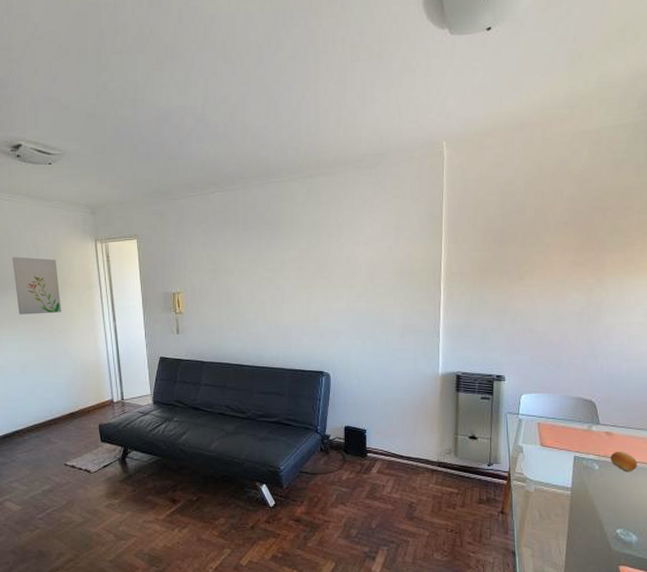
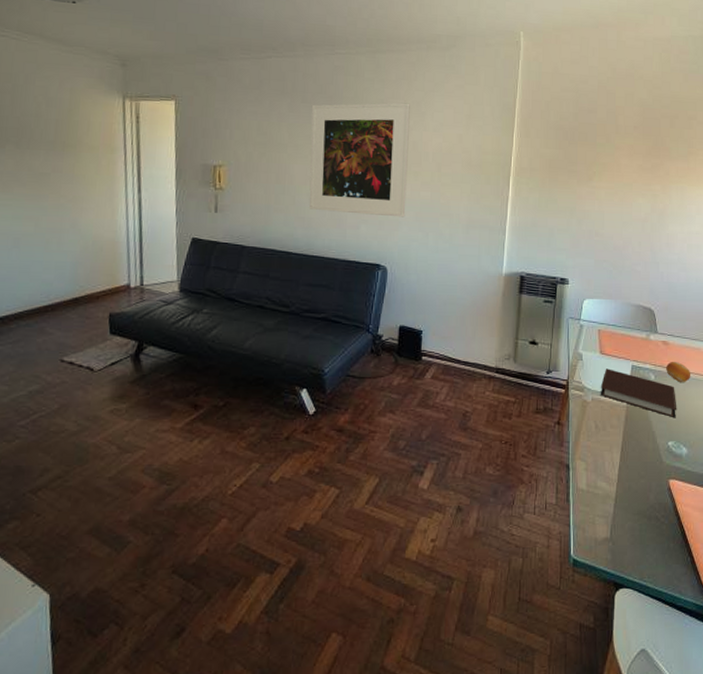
wall art: present [12,257,62,315] -> none [13,107,74,178]
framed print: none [252,221,344,328] -> present [308,102,410,217]
notebook: none [543,460,625,507] -> present [600,368,677,418]

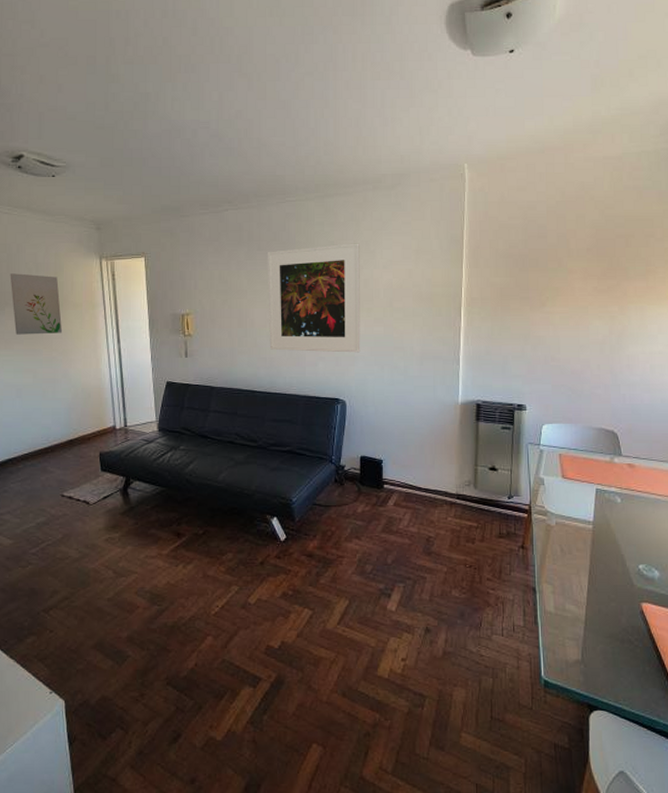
wall art: none [13,107,74,178] -> present [10,273,63,335]
notebook: present [600,368,677,418] -> none [564,493,647,541]
fruit: present [666,361,691,382] -> none [633,483,661,505]

